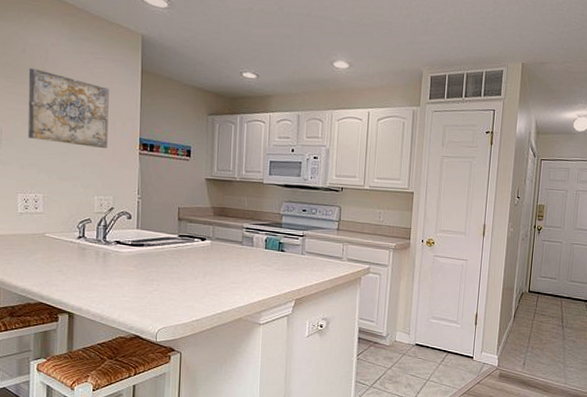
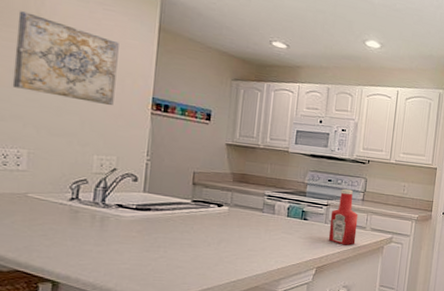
ketchup bottle: none [305,218,334,277] -> present [328,189,359,246]

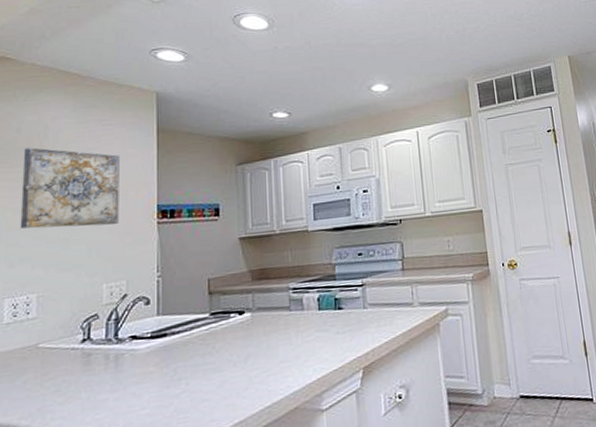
ketchup bottle: present [328,189,359,246] -> none [368,259,404,332]

